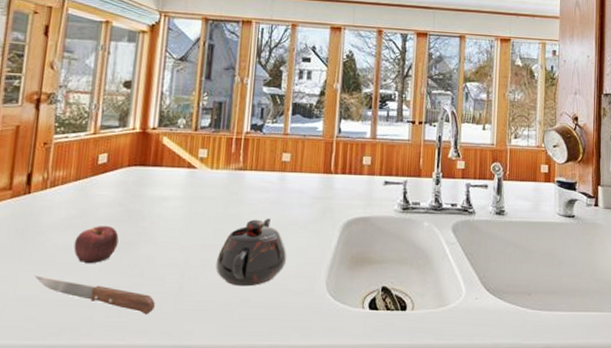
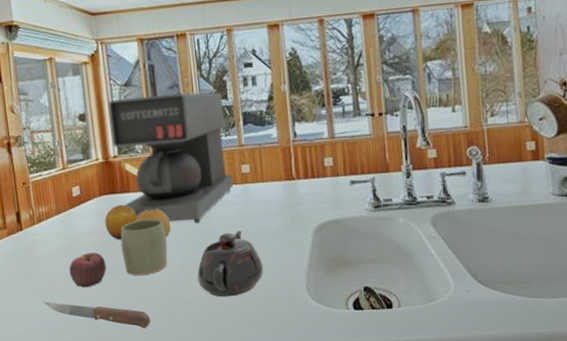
fruit: none [127,178,165,215] -> present [104,204,138,240]
mug: none [138,196,192,256] -> present [120,219,168,276]
coffee maker: none [152,72,276,206] -> present [107,92,233,223]
fruit: none [160,186,199,218] -> present [134,209,171,238]

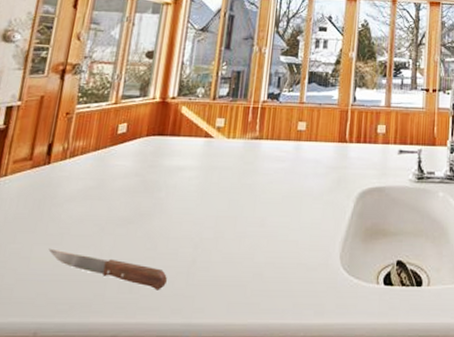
apple: present [69,252,107,288] -> none [89,197,134,237]
fruit: present [104,204,138,240] -> none [143,148,182,186]
coffee maker: present [107,92,233,223] -> none [170,42,293,176]
mug: present [120,219,168,276] -> none [153,166,207,228]
fruit: present [134,209,171,238] -> none [176,156,215,189]
teapot: present [197,230,264,297] -> none [229,188,301,260]

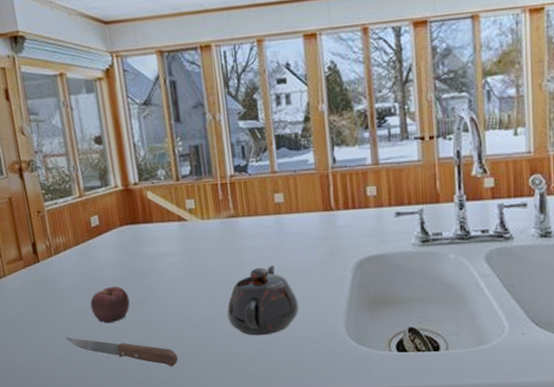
apple: none [89,197,134,237] -> present [90,287,130,324]
teapot: none [229,188,301,260] -> present [227,265,300,336]

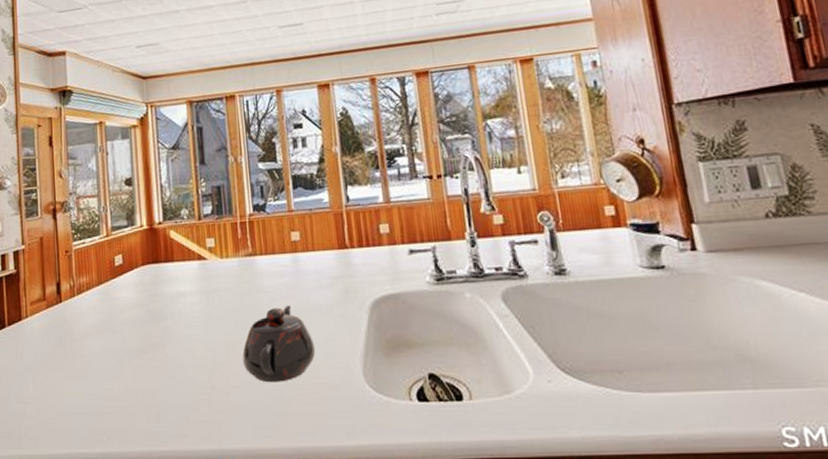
kitchen knife: present [64,336,178,367] -> none [78,383,191,418]
apple: present [90,287,130,324] -> none [107,328,146,368]

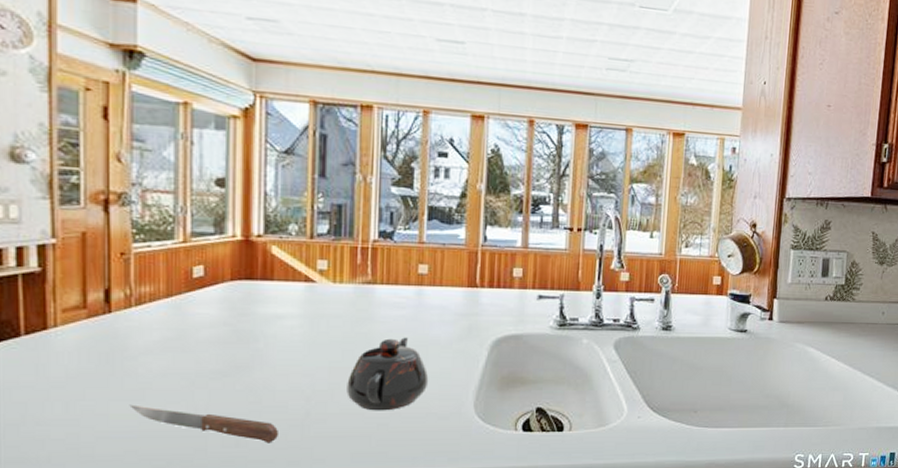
kitchen knife: none [78,383,191,418] -> present [129,404,278,444]

